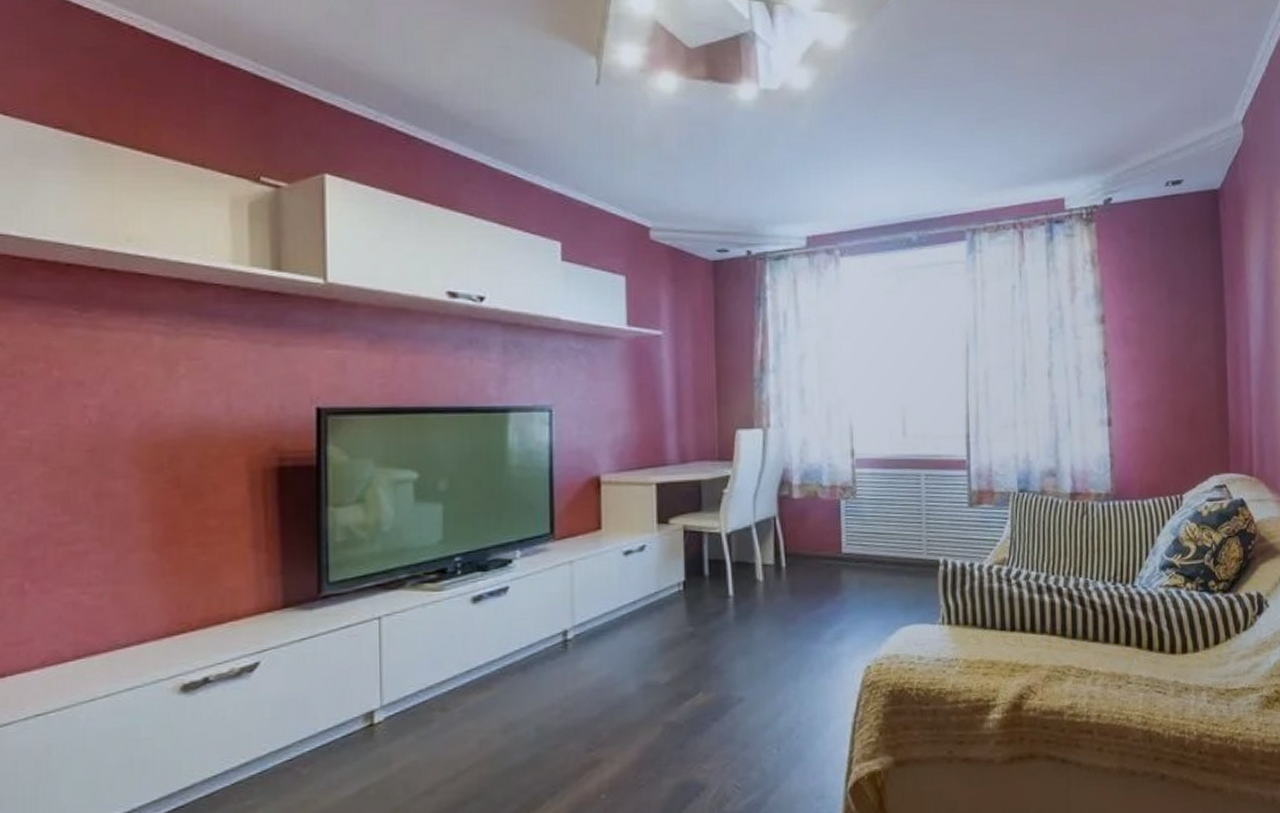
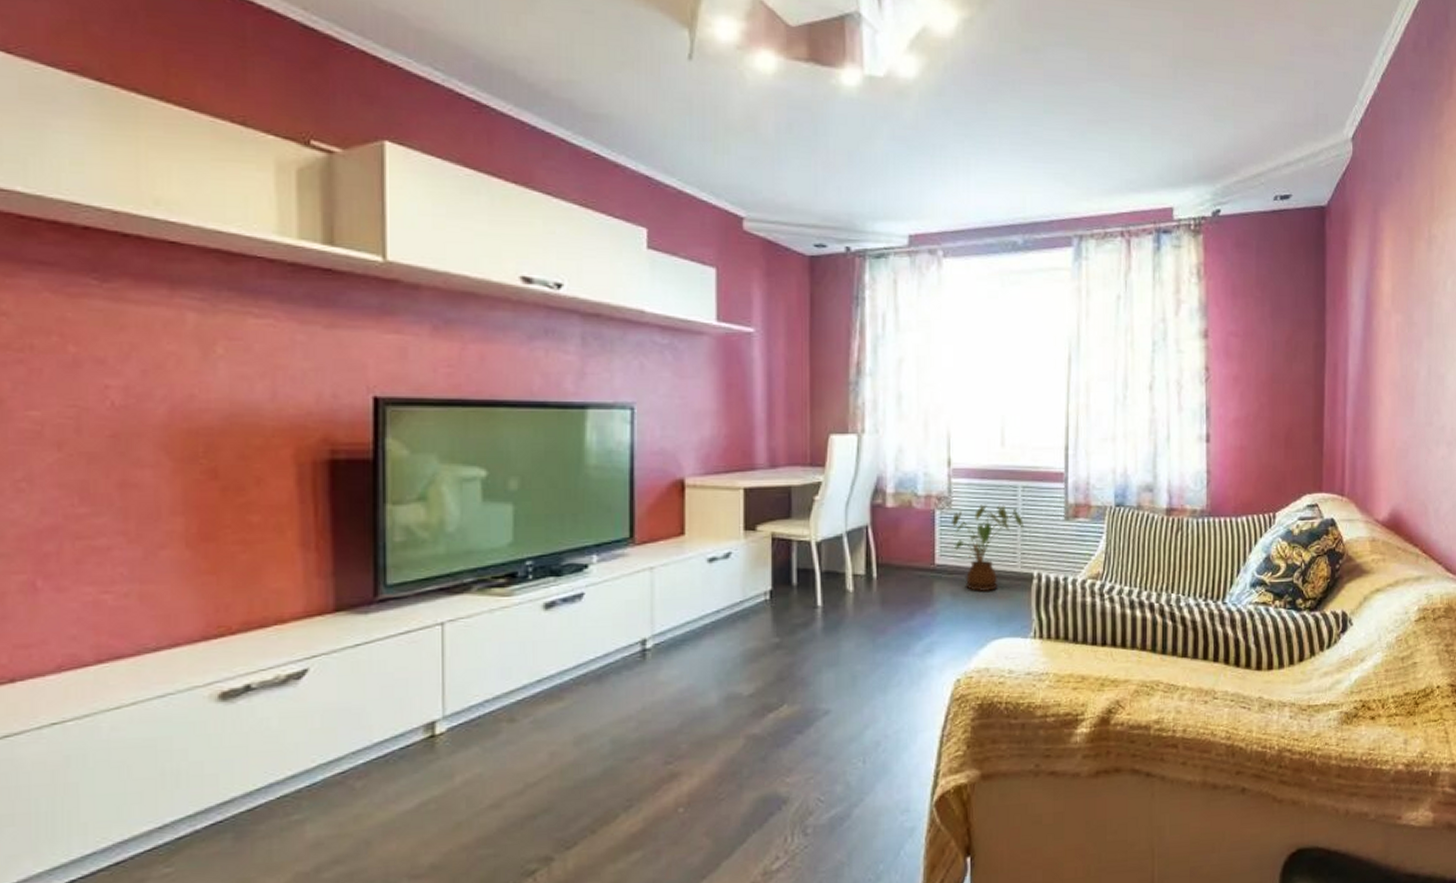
house plant: none [857,493,928,580] -> present [952,504,1023,593]

